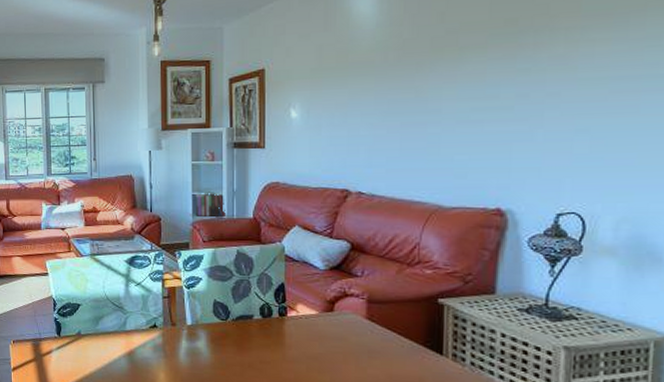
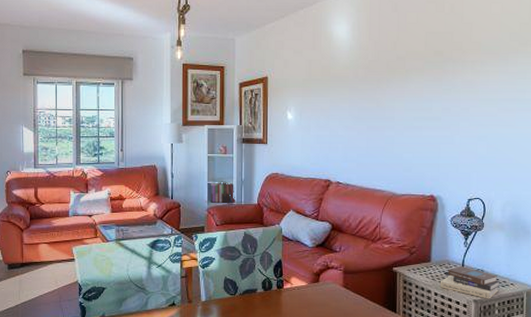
books: none [509,302,609,347] -> present [439,266,500,299]

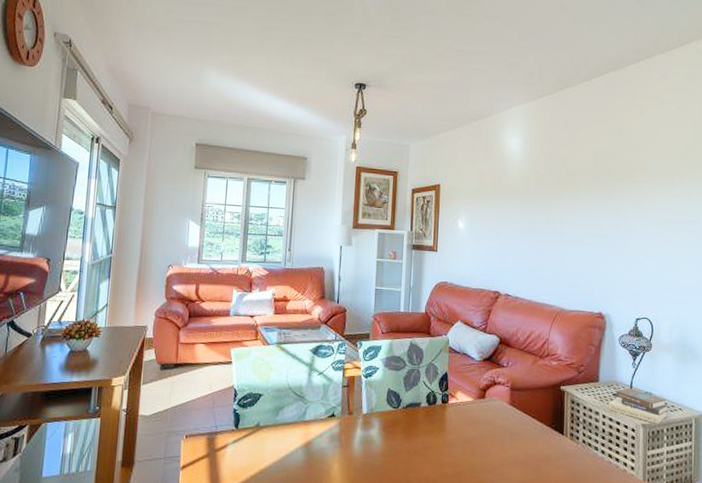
books: present [210,181,236,203] -> none [376,287,404,310]

